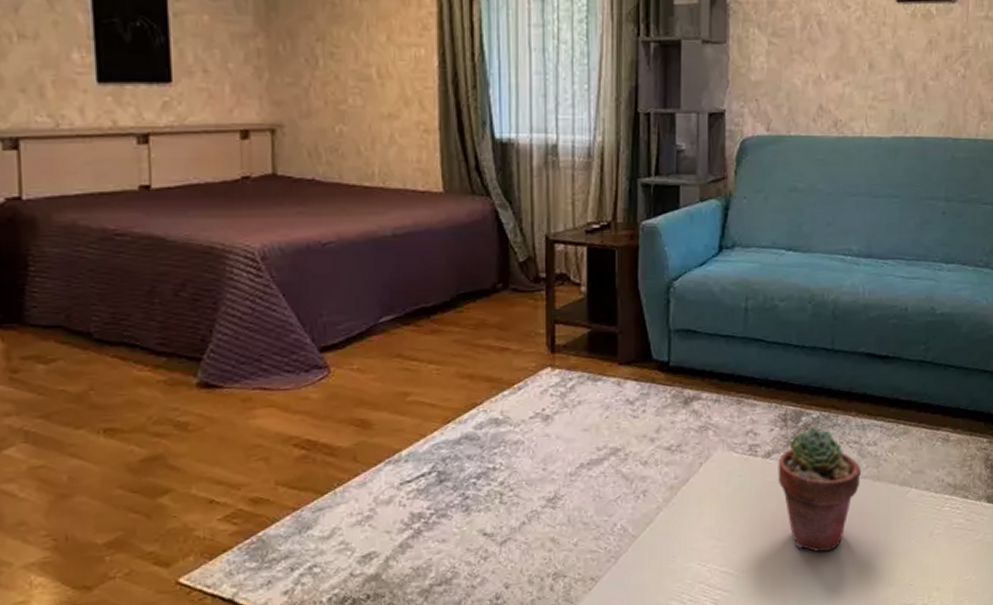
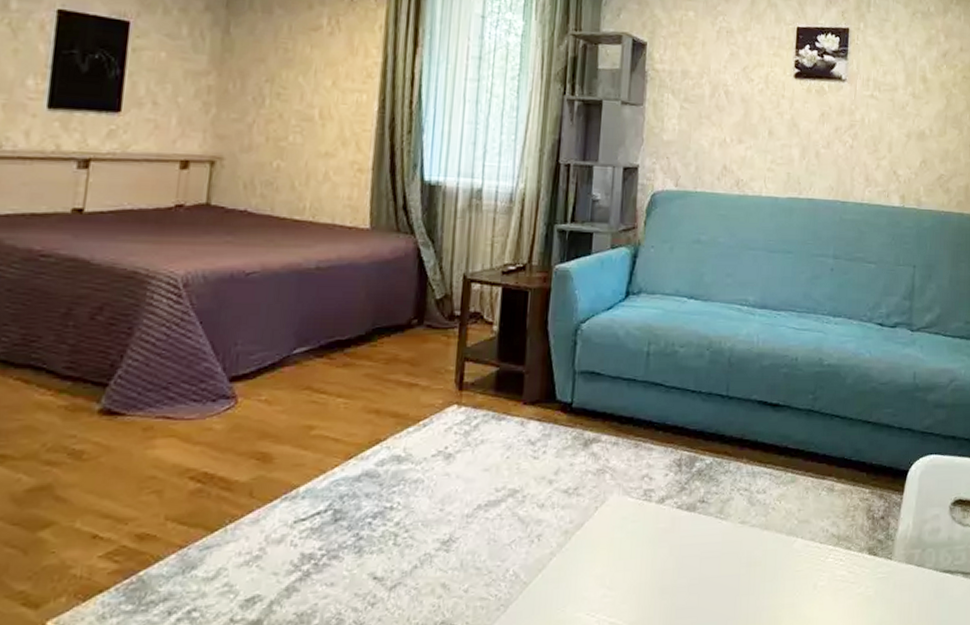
potted succulent: present [778,427,861,552] -> none [670,473,750,603]

